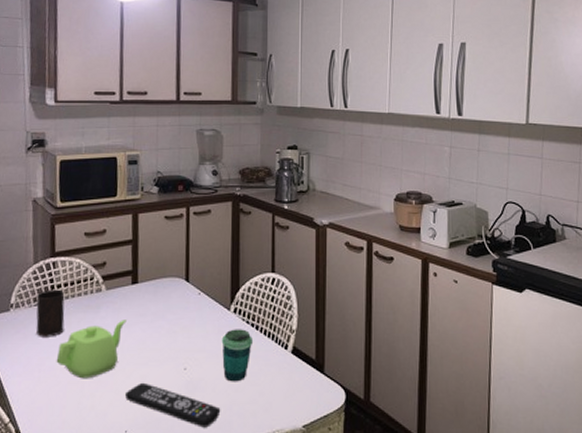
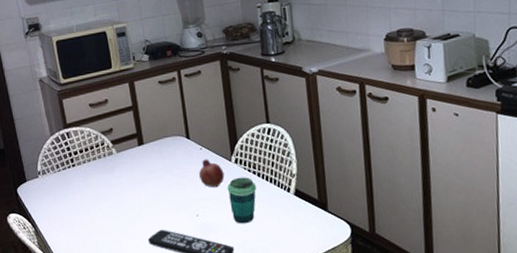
cup: present [36,289,65,337] -> none [58,155,87,197]
teapot: present [56,320,127,379] -> none [84,177,139,230]
fruit: none [194,305,221,339] -> present [199,159,225,188]

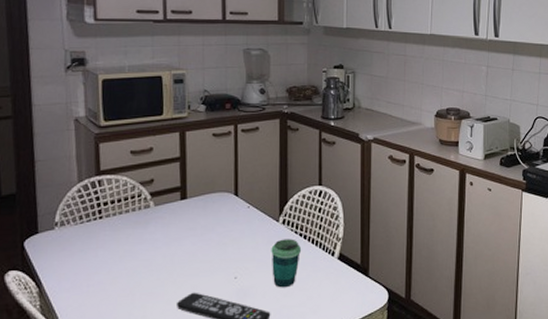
fruit: present [199,159,225,188] -> none [243,218,270,249]

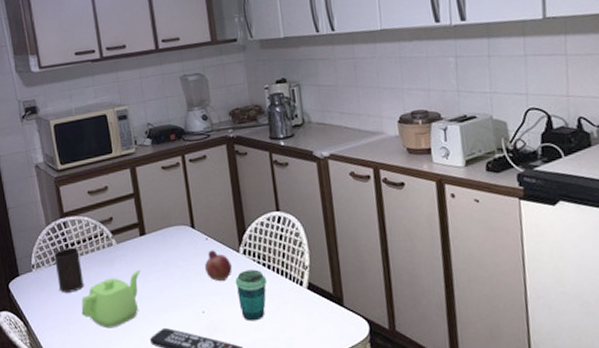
cup: none [82,206,113,254] -> present [54,247,84,293]
teapot: none [105,234,176,292] -> present [81,270,141,329]
fruit: none [243,218,270,249] -> present [205,250,232,282]

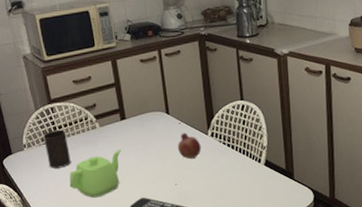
cup: present [235,269,267,322] -> none [203,149,231,192]

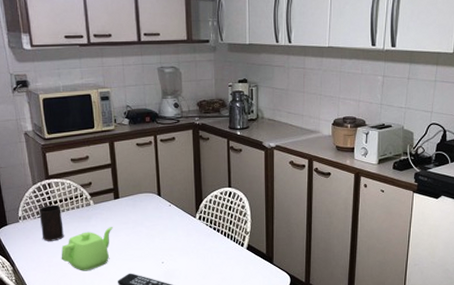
fruit: present [178,133,201,159] -> none [167,215,189,240]

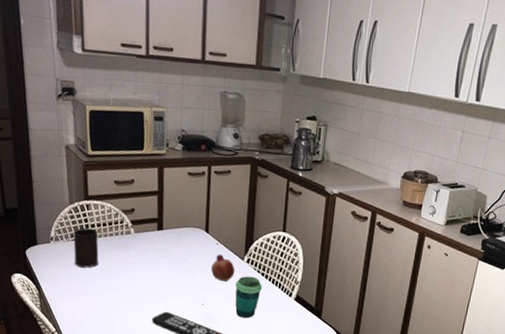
teapot: present [61,227,113,271] -> none [93,259,153,305]
fruit: none [167,215,189,240] -> present [211,254,235,282]
cup: none [190,232,216,272] -> present [235,276,263,319]

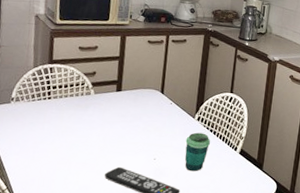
cup: present [73,228,99,268] -> none [33,89,59,127]
fruit: present [211,254,235,282] -> none [164,113,186,139]

